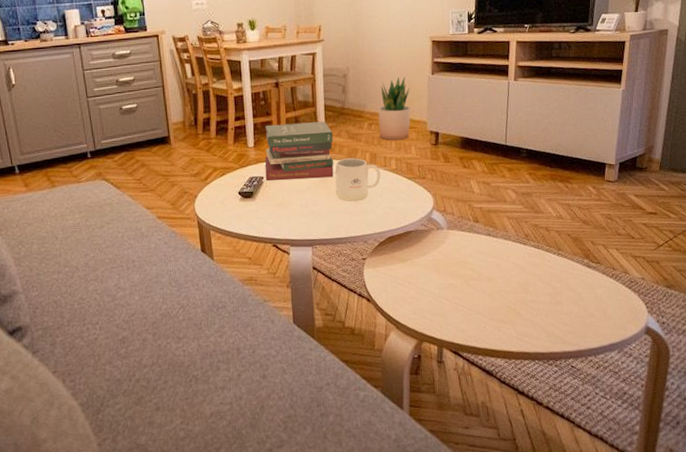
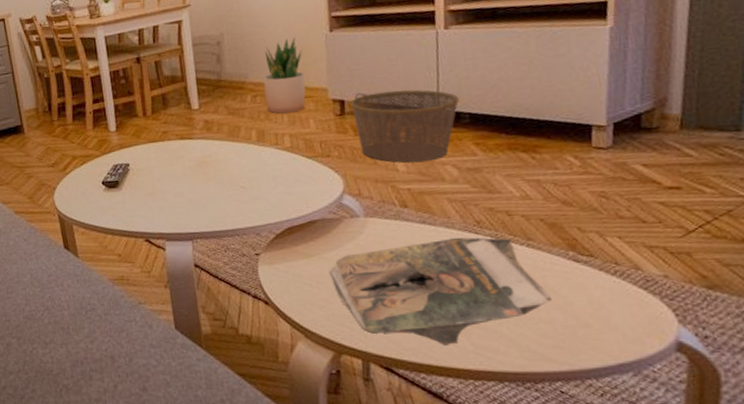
books: present [264,121,334,182] -> none [127,97,213,169]
mug: present [335,158,381,202] -> none [214,136,272,188]
magazine: none [417,247,571,333] -> present [328,237,553,346]
basket: none [443,127,521,187] -> present [350,89,460,163]

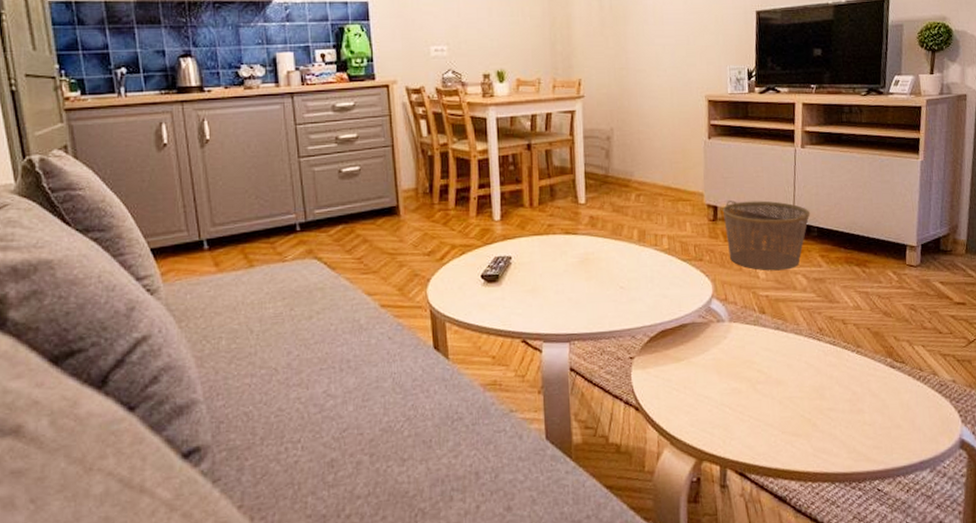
planter: present [263,37,306,114] -> none [647,140,685,215]
magazine: present [328,237,553,346] -> none [694,343,874,449]

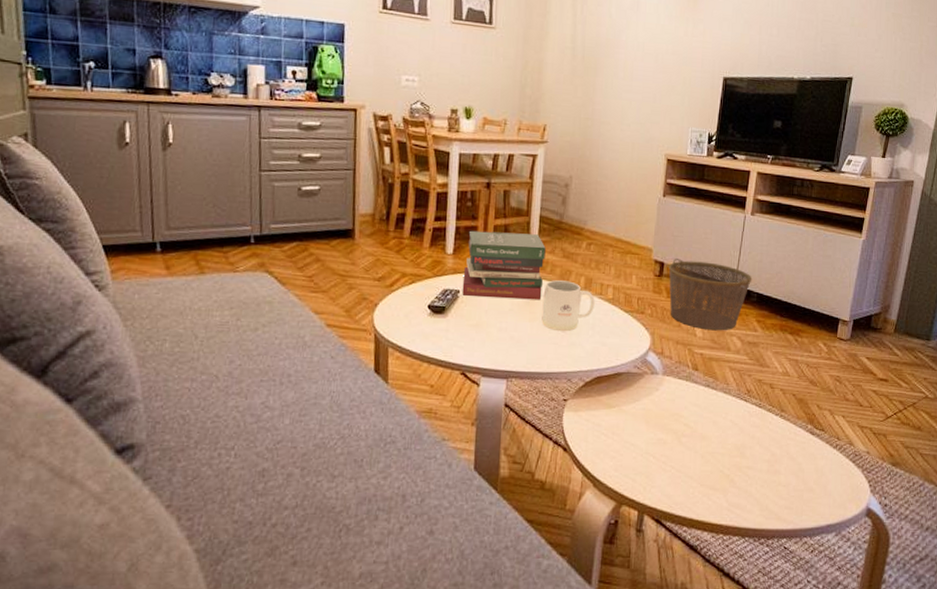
books: none [513,191,596,263] -> present [462,230,546,300]
mug: none [597,235,651,288] -> present [541,280,595,332]

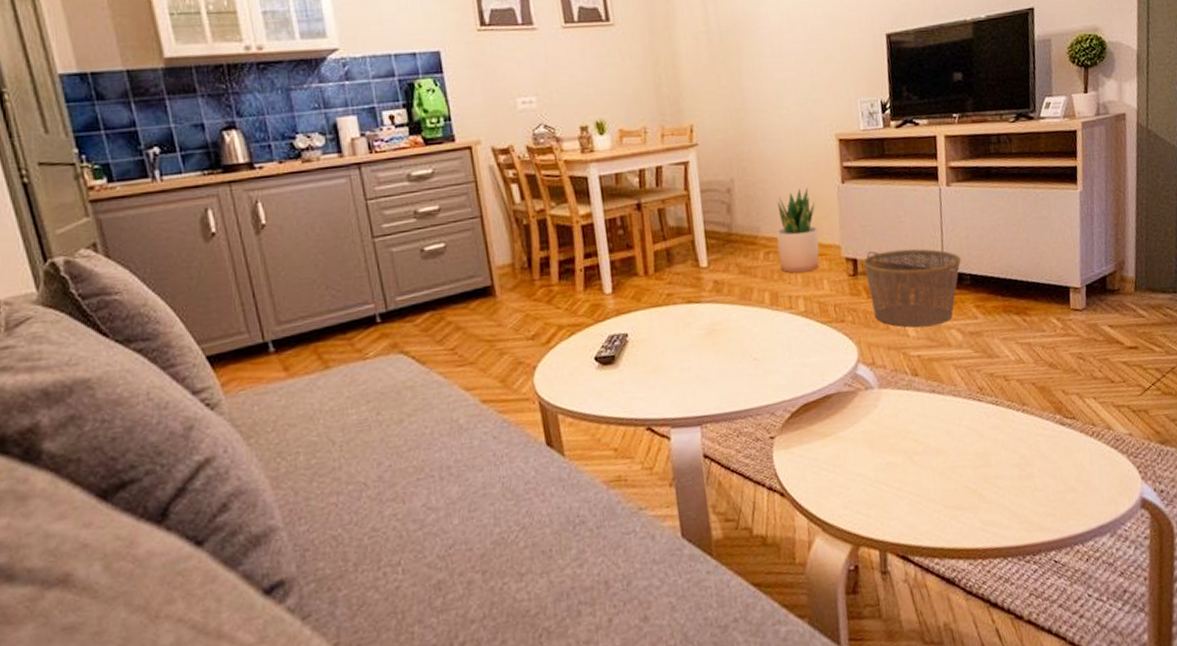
books: present [462,230,546,300] -> none [625,253,724,340]
mug: present [541,280,595,332] -> none [724,299,787,361]
planter: none [598,194,637,266] -> present [776,187,820,273]

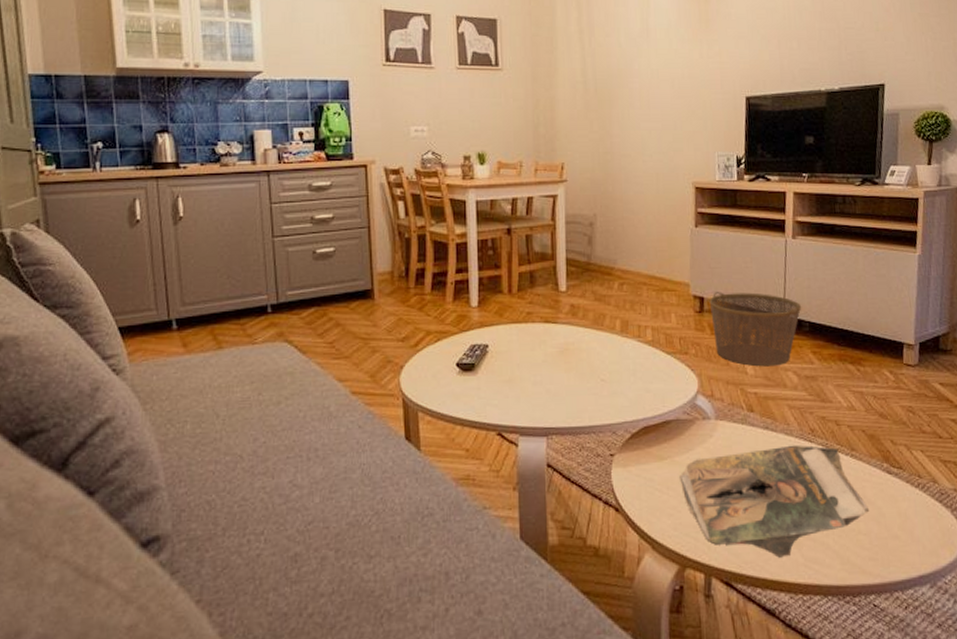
planter: present [776,187,820,273] -> none [631,228,670,305]
magazine: none [844,405,1045,525] -> present [678,445,870,558]

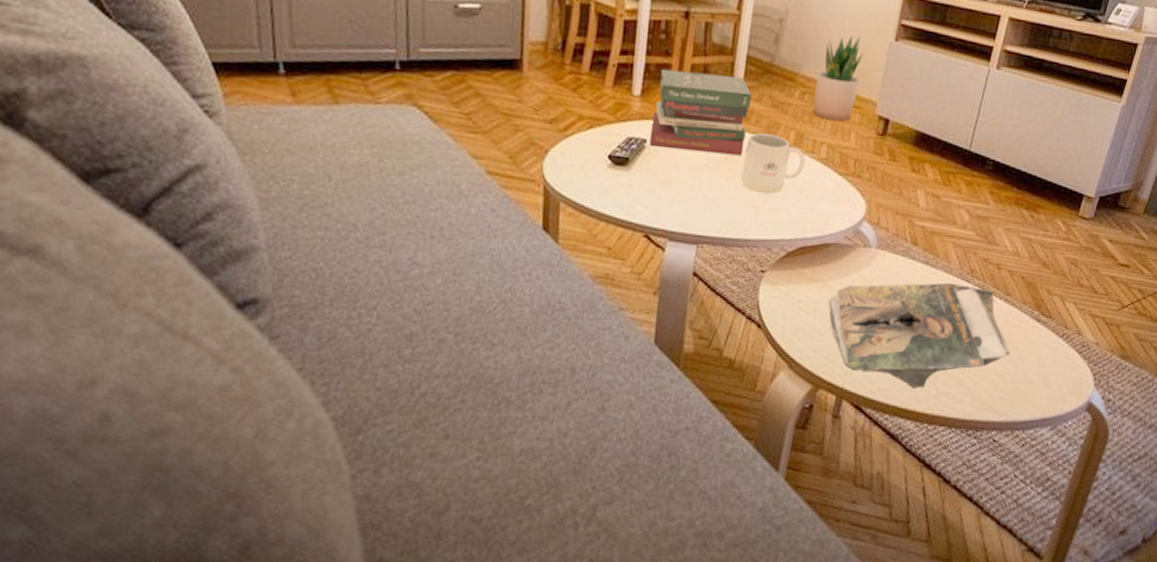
books: none [490,278,576,351] -> present [649,68,752,156]
mug: none [577,325,634,381] -> present [741,133,805,194]
planter: none [631,228,670,305] -> present [813,35,863,121]
basket: present [709,292,802,367] -> none [891,115,990,202]

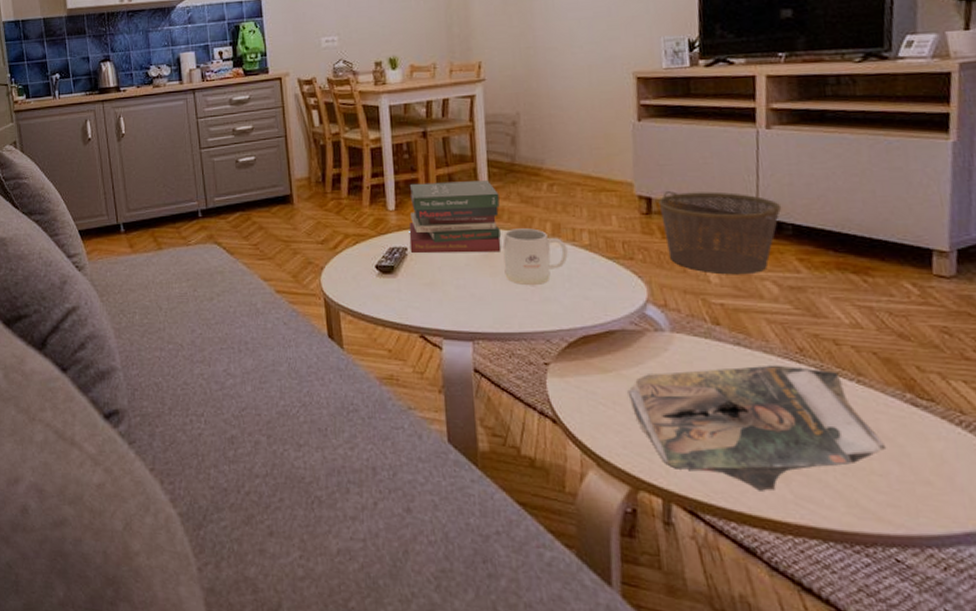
planter: present [813,35,863,121] -> none [562,123,609,206]
basket: none [891,115,990,202] -> present [658,191,782,275]

